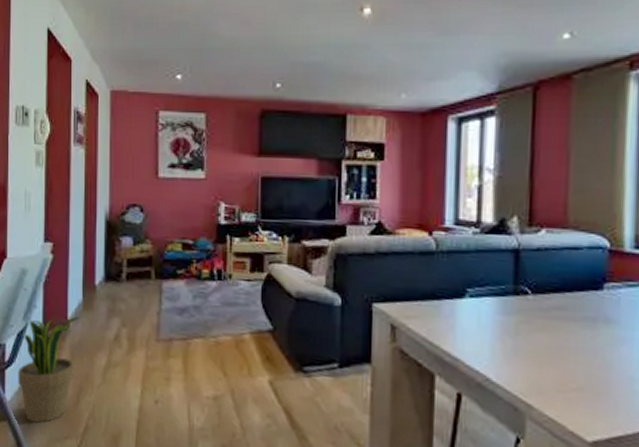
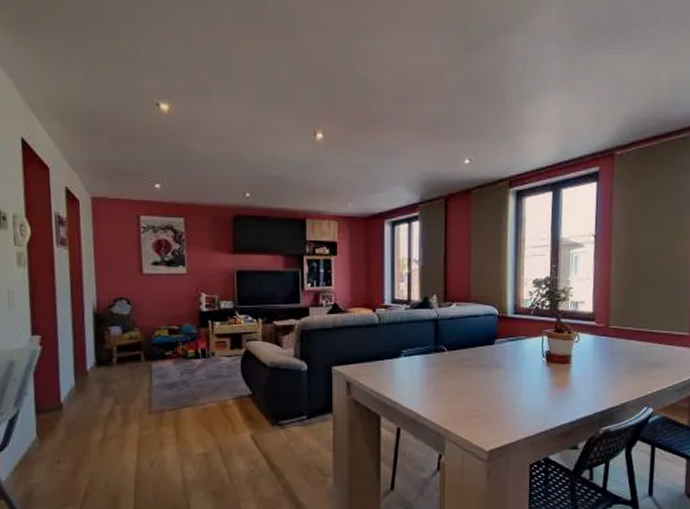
potted plant: present [17,316,81,424] -> none [12,399,74,498]

